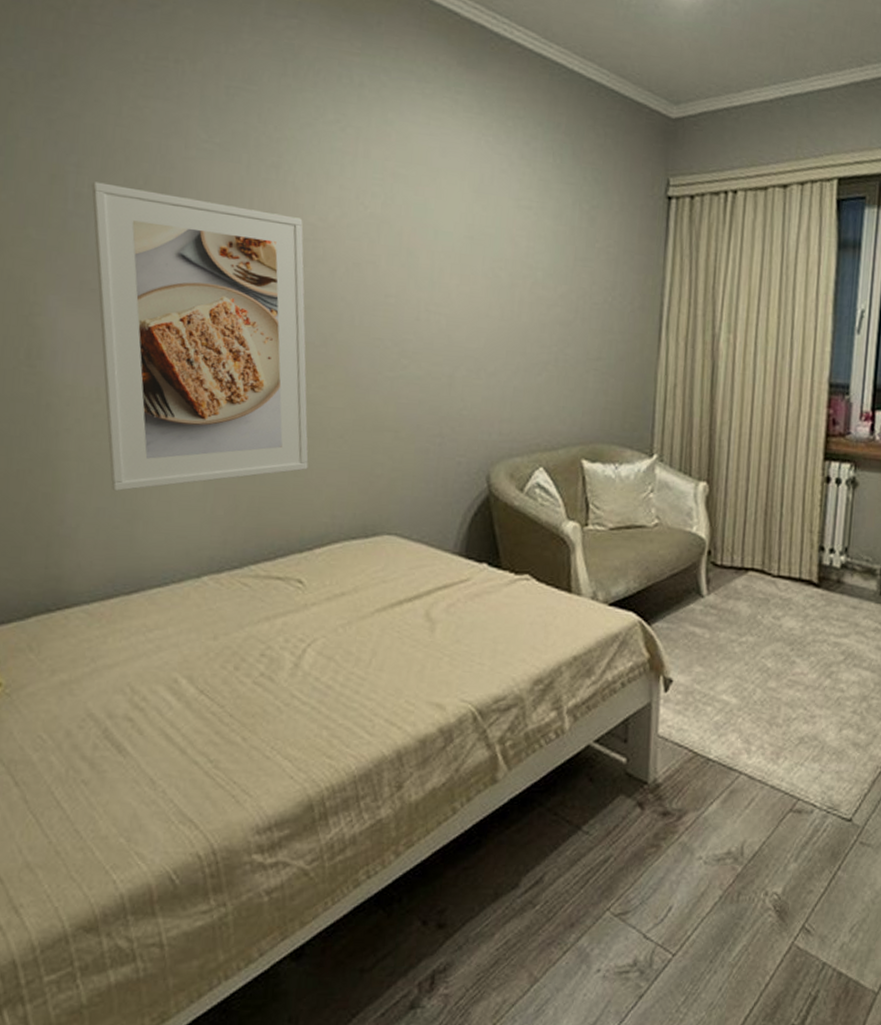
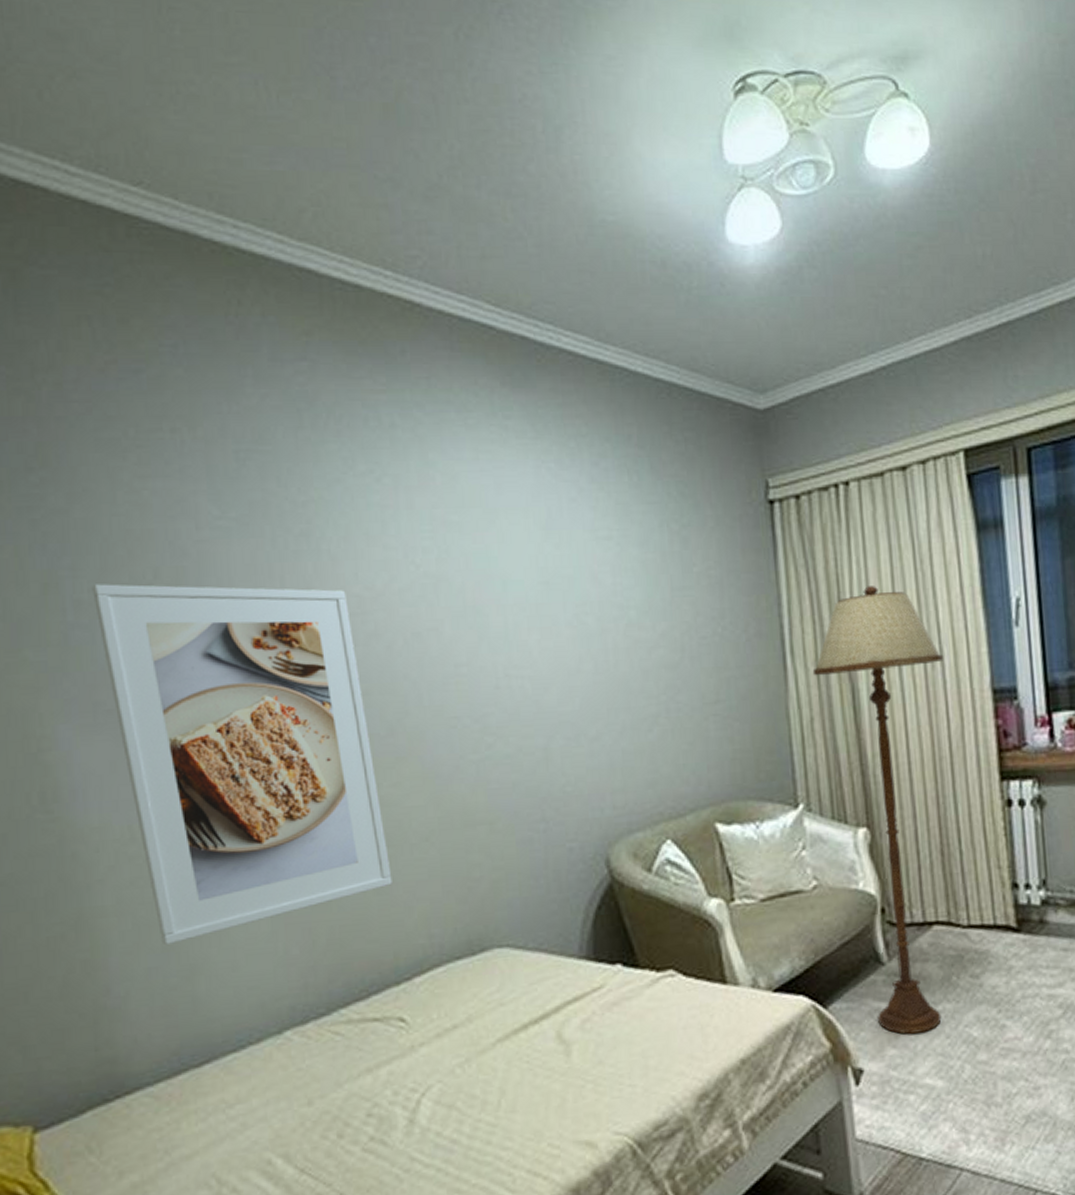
floor lamp: none [682,281,793,657] -> present [812,586,943,1034]

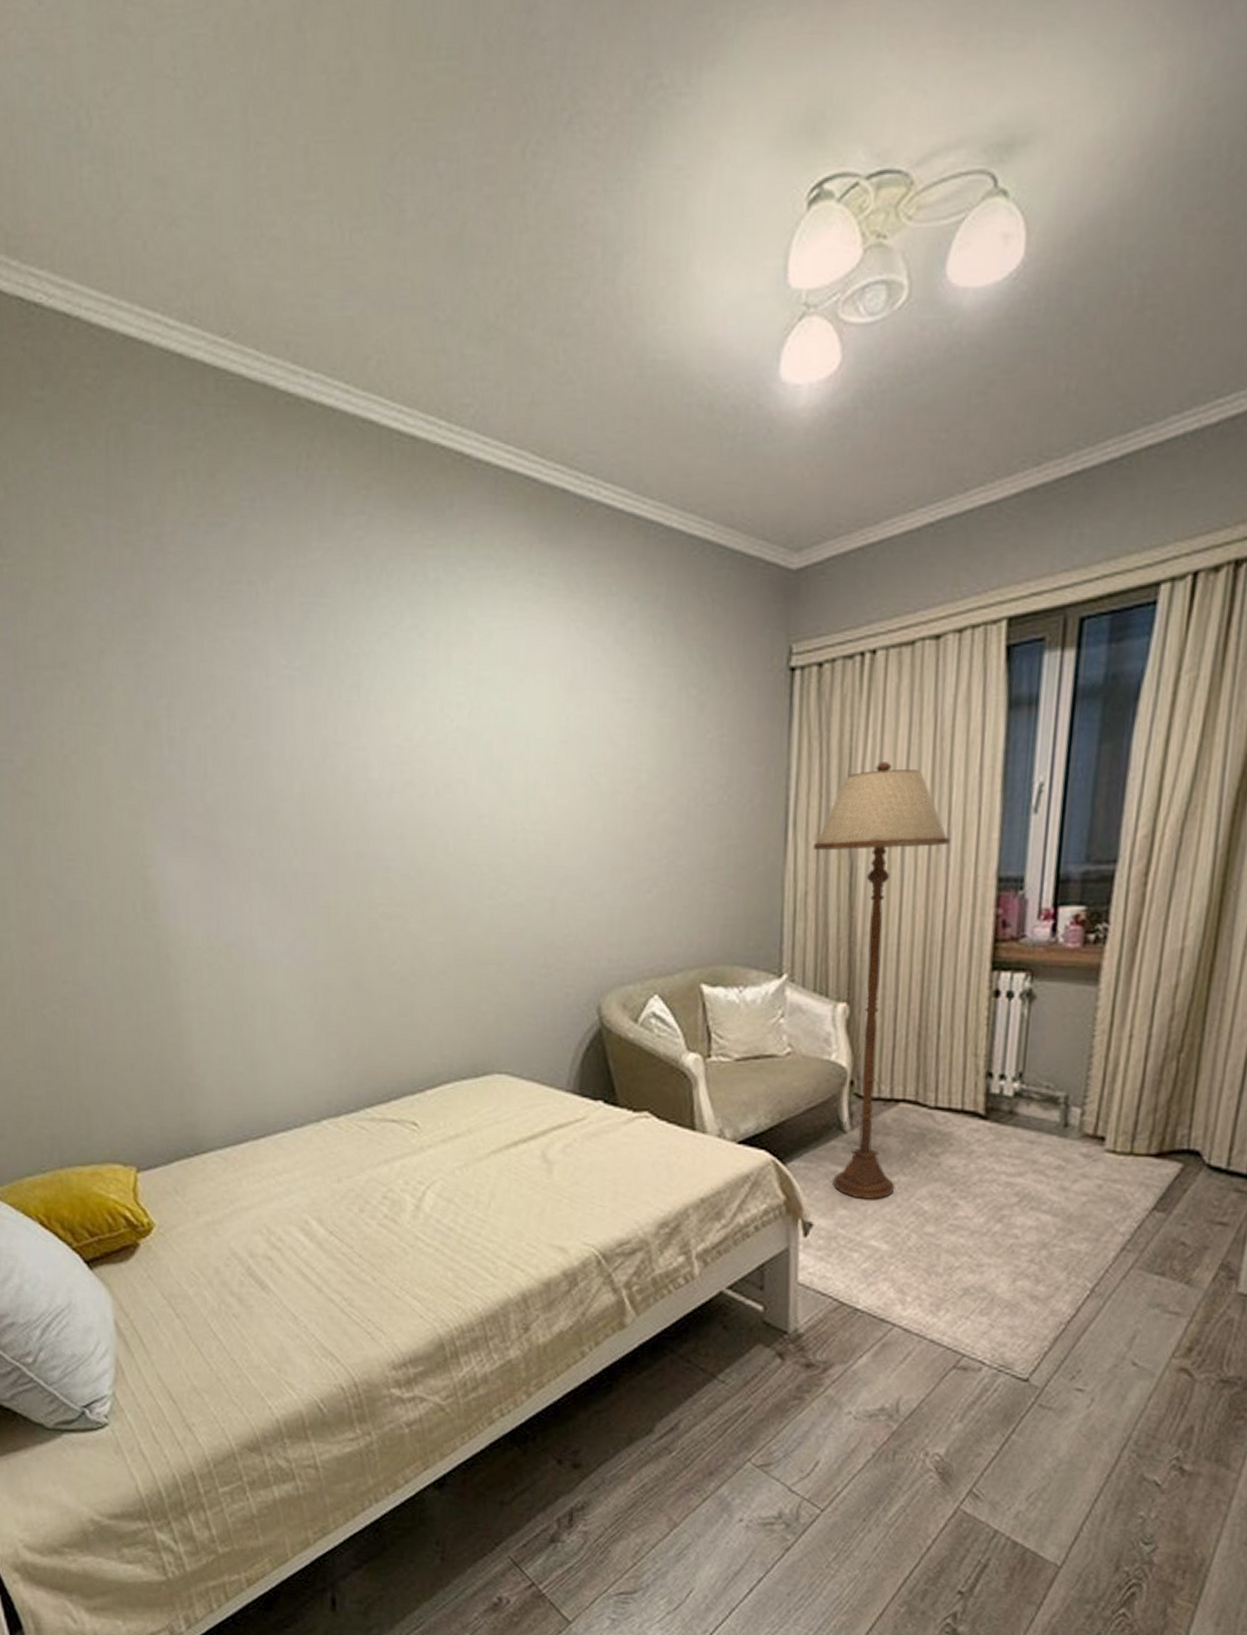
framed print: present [92,584,392,946] -> none [183,724,414,1039]

